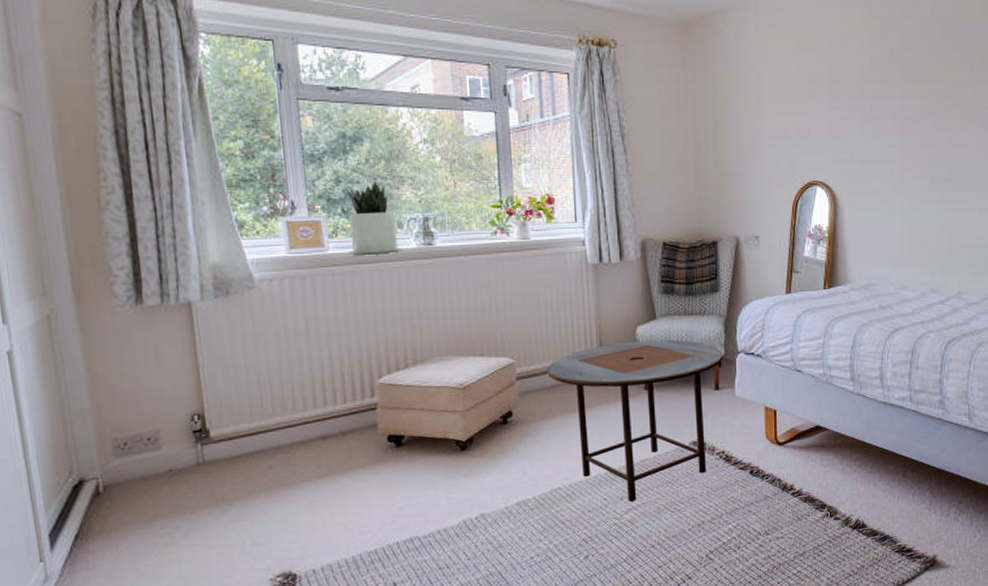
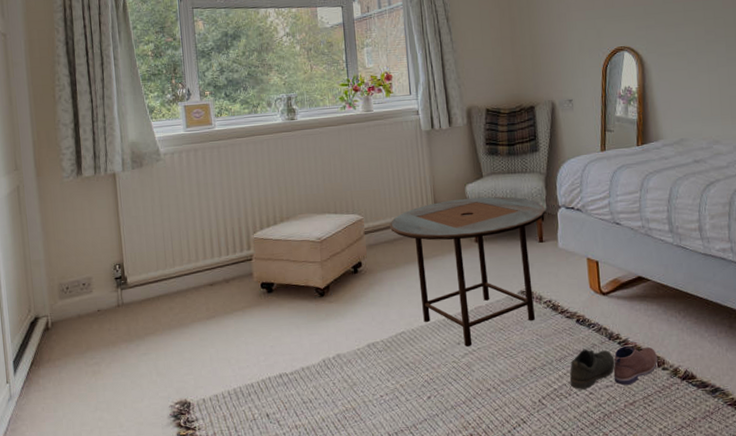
planter: present [344,181,402,255] -> none [227,70,271,131]
shoe: none [739,501,787,542] -> present [570,349,615,390]
shoe: none [785,496,831,537] -> present [613,345,658,386]

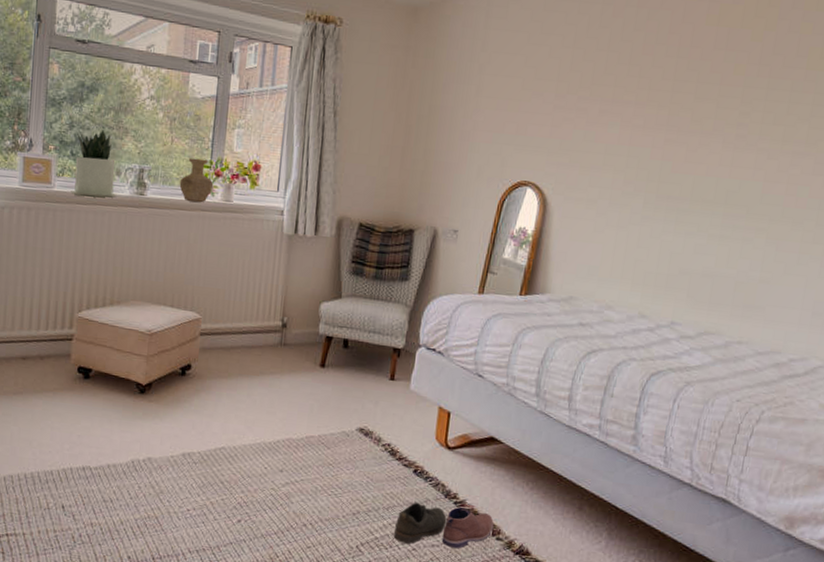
planter: none [227,70,271,131] -> present [70,130,117,199]
vase: none [324,78,354,118] -> present [179,158,214,203]
side table: present [389,196,546,346] -> none [228,315,404,476]

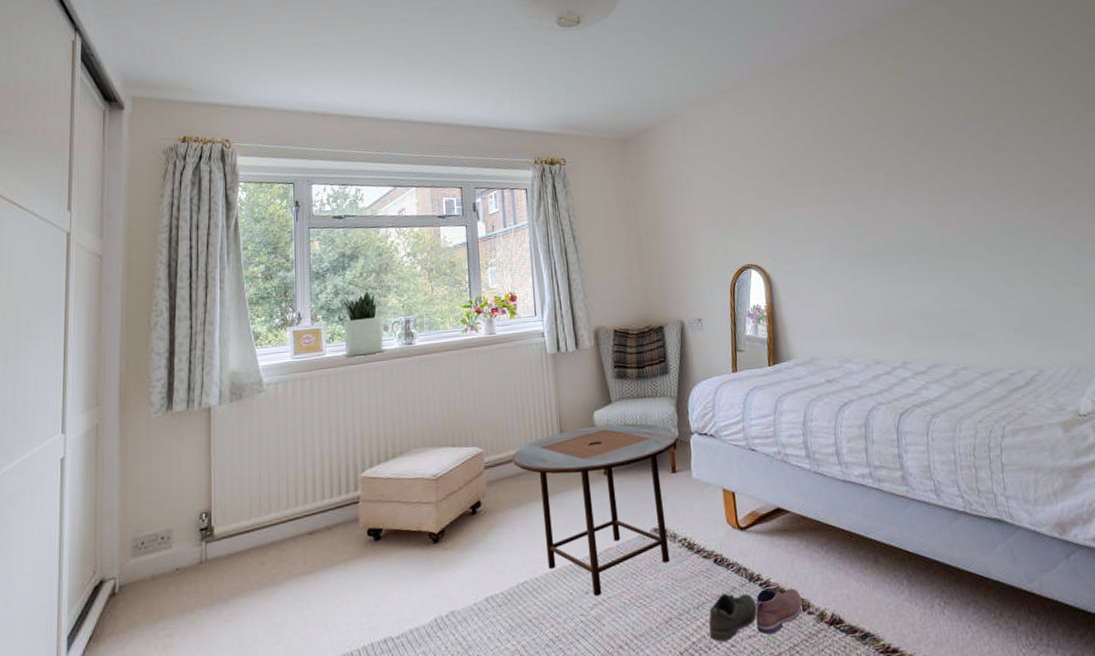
vase: present [179,158,214,203] -> none [444,300,476,342]
side table: none [228,315,404,476] -> present [511,423,678,596]

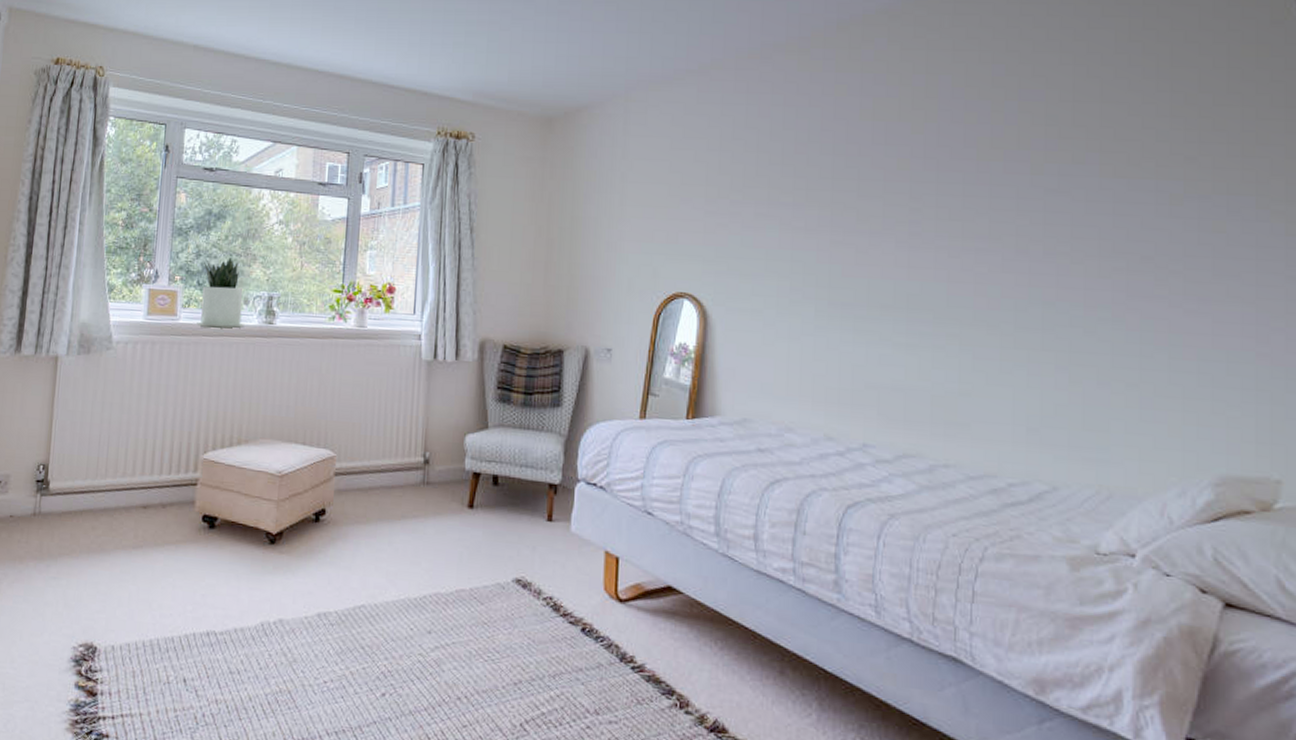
side table: present [511,423,678,596] -> none [365,450,560,638]
shoe: present [709,593,757,642] -> none [562,667,624,721]
shoe: present [755,587,803,635] -> none [620,672,681,726]

